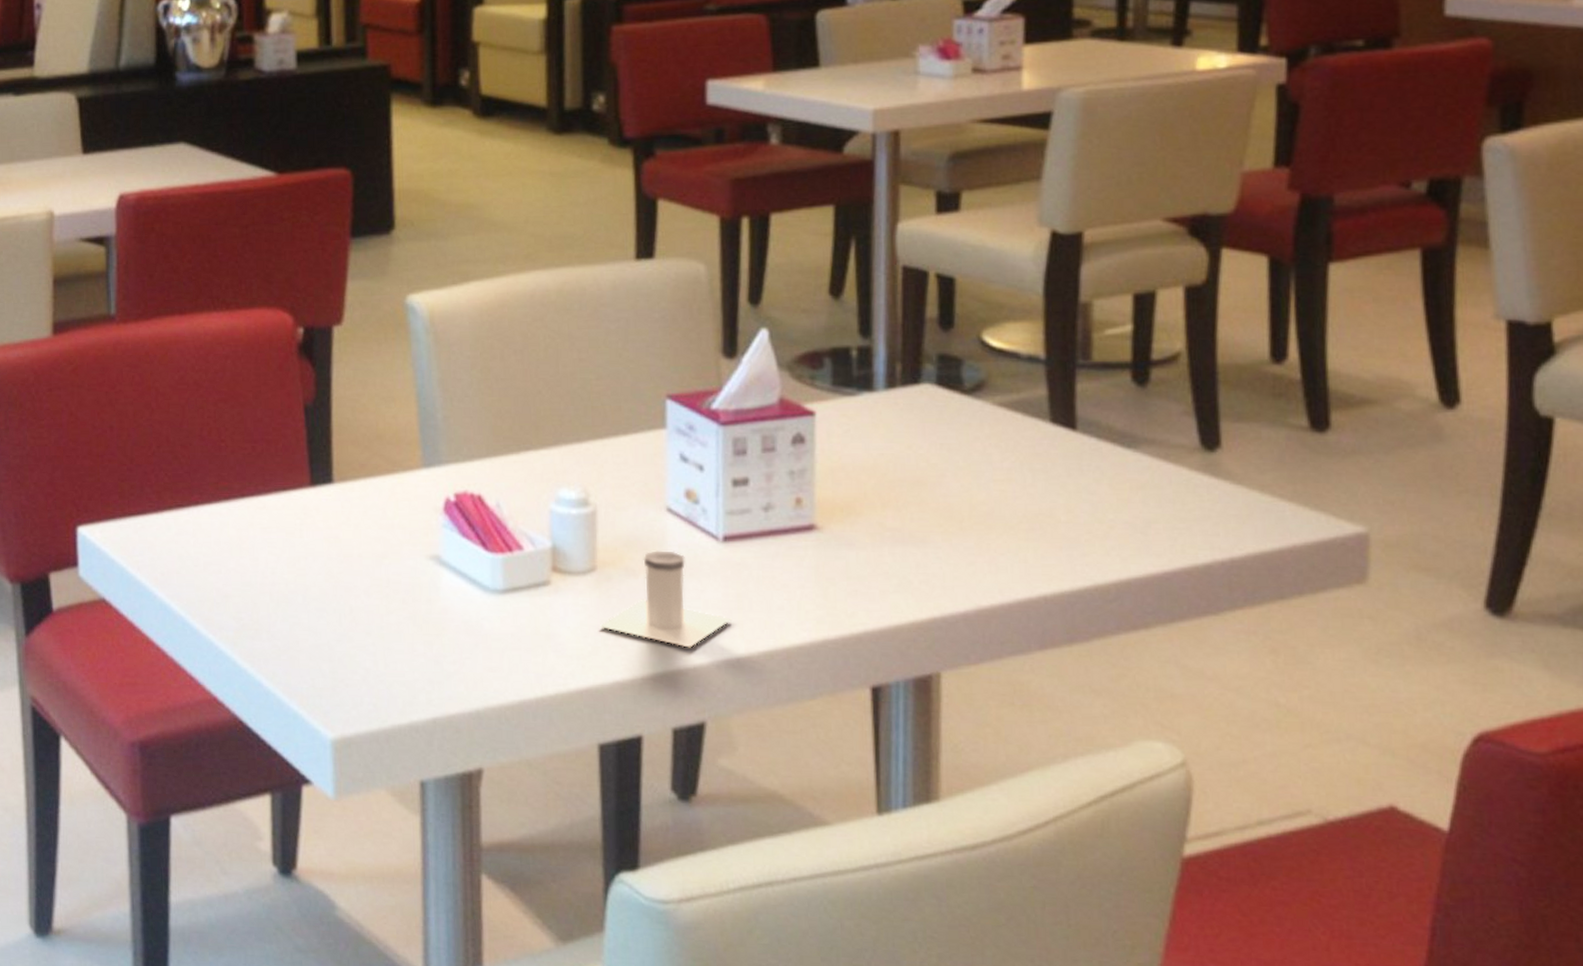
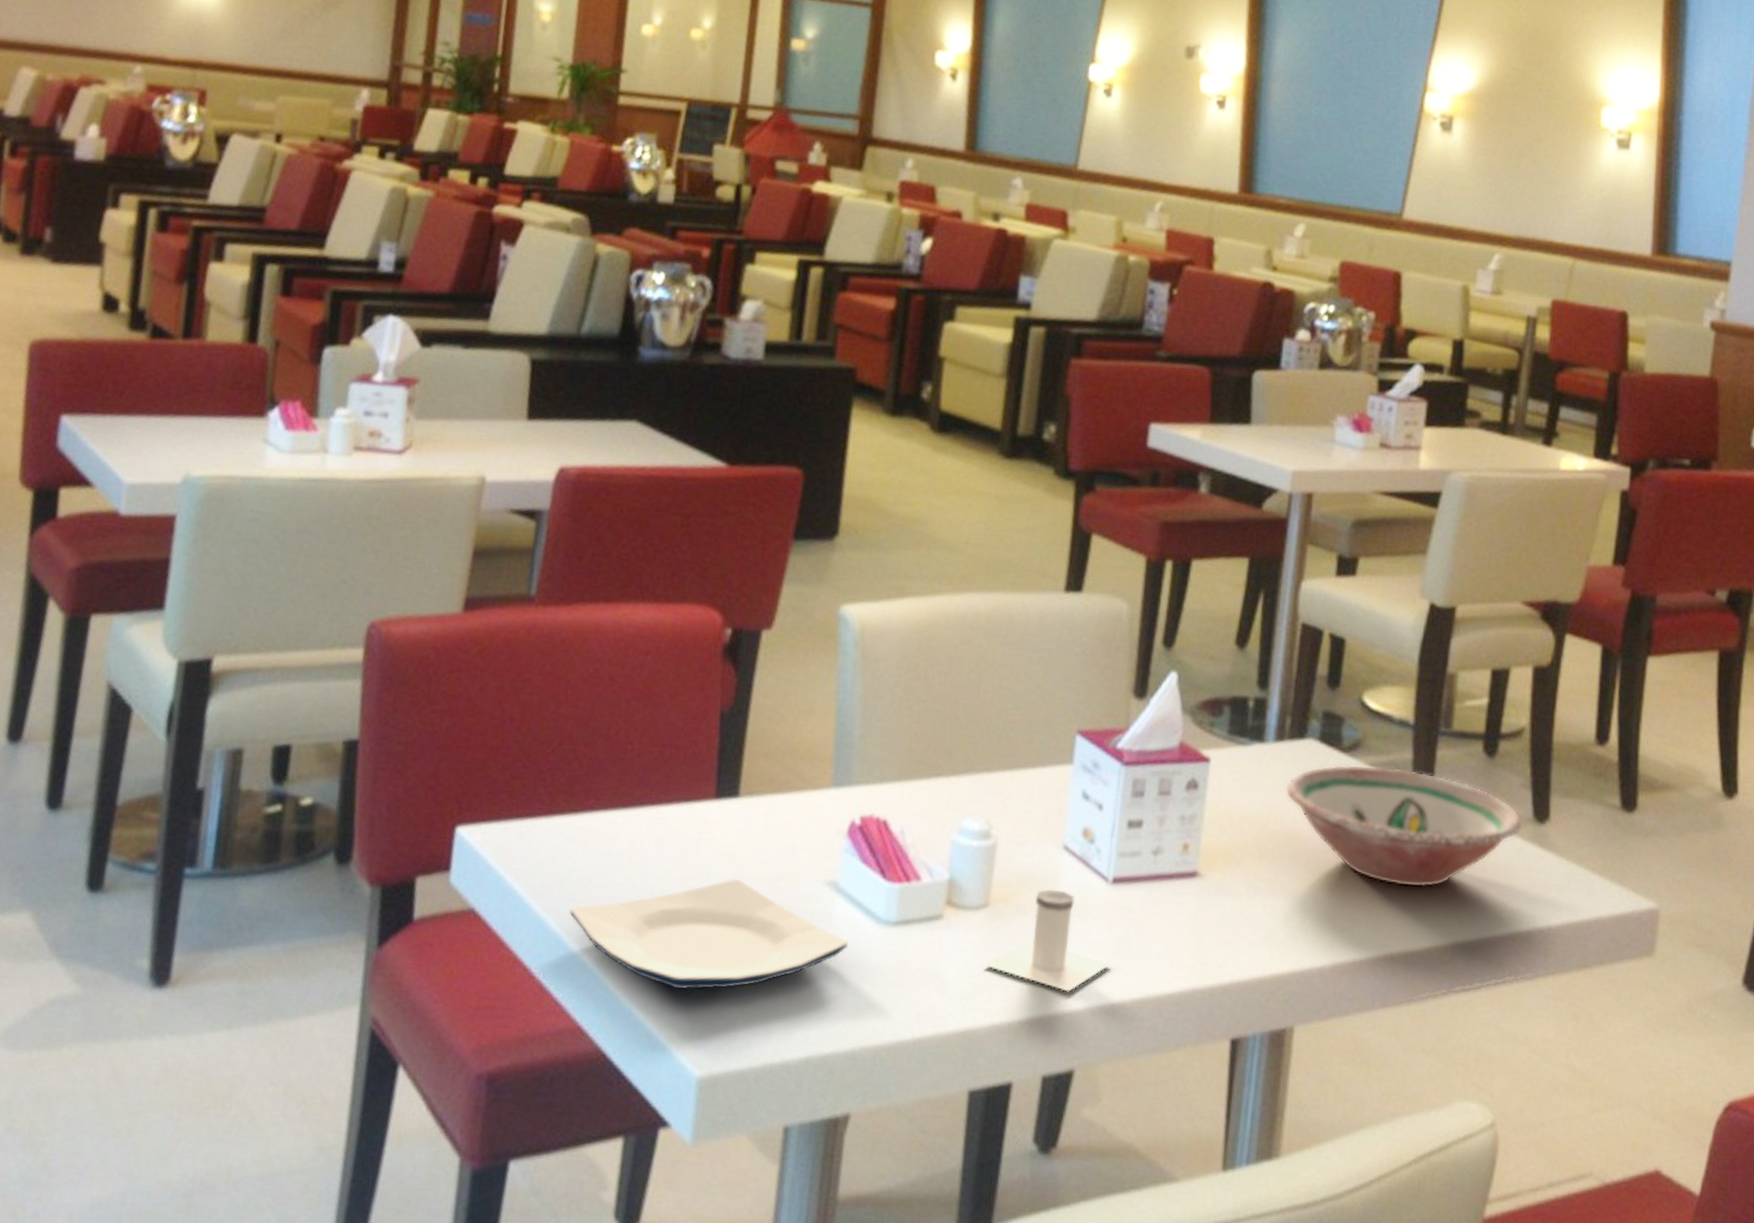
plate: none [190,558,459,662] -> present [569,878,848,990]
bowl: none [903,405,1189,527] -> present [1285,764,1523,888]

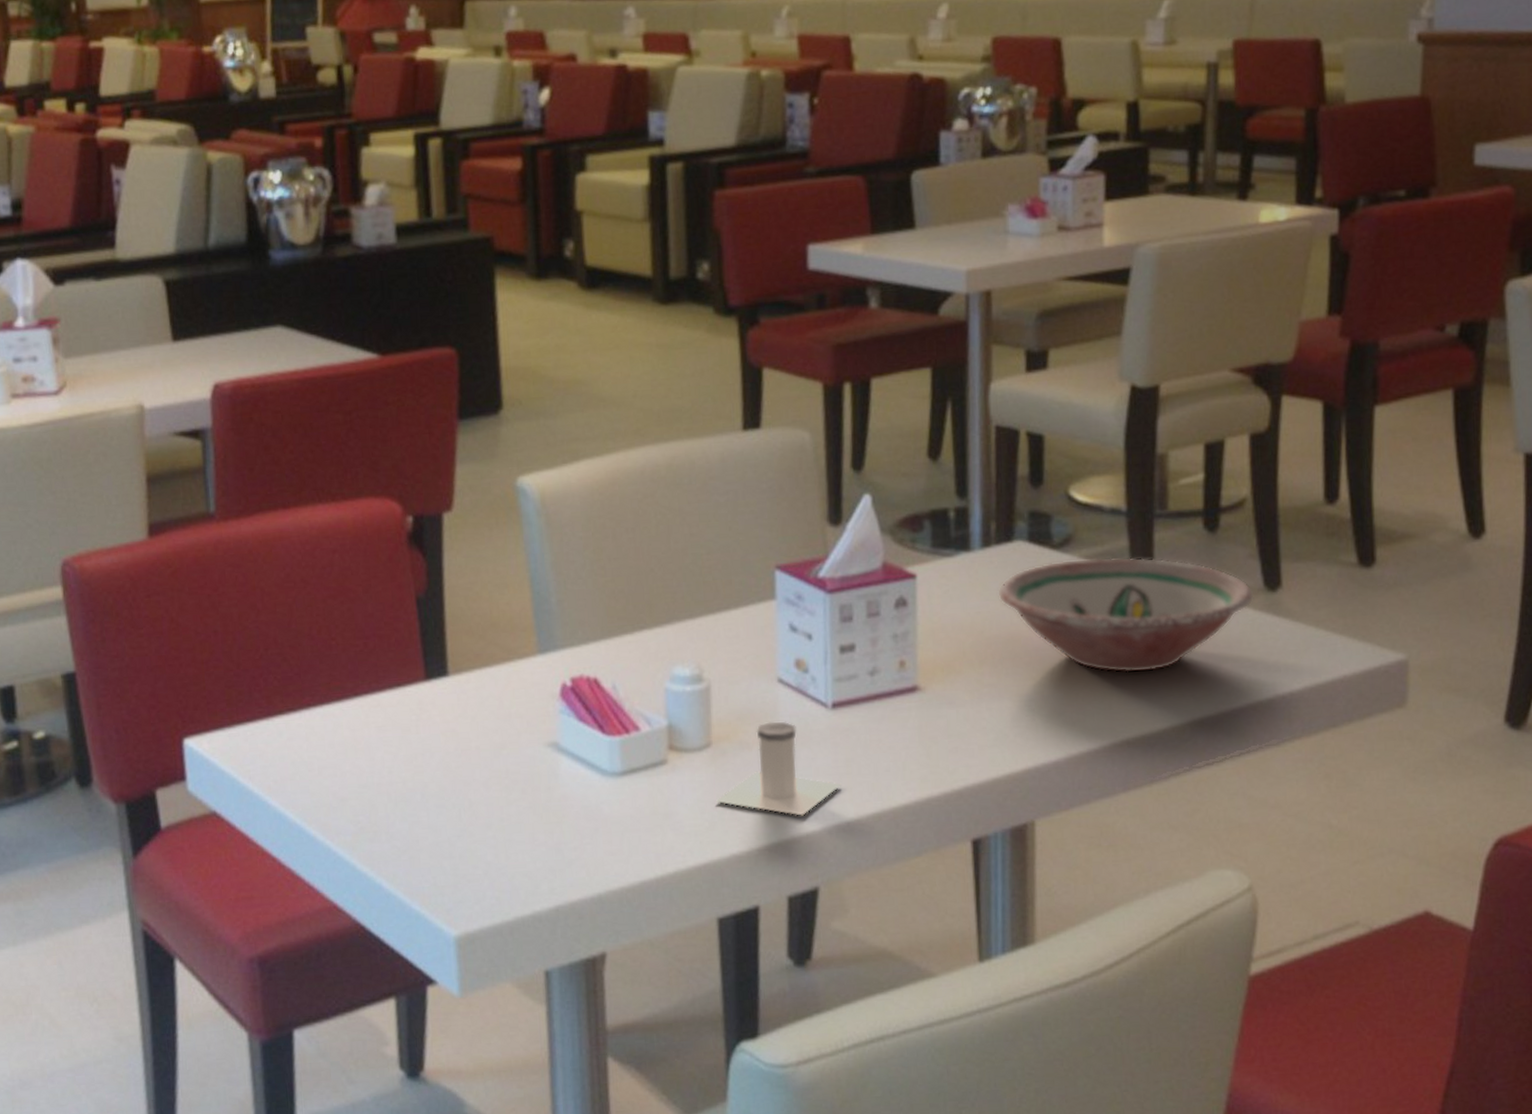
plate: present [569,878,848,990] -> none [305,752,578,861]

